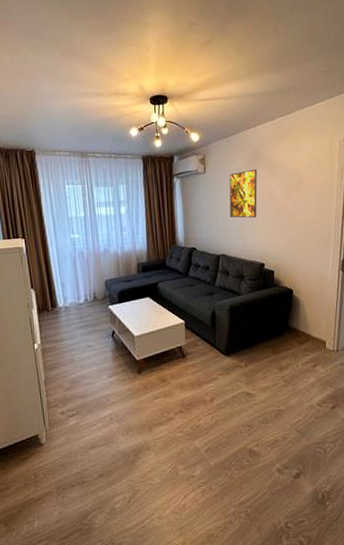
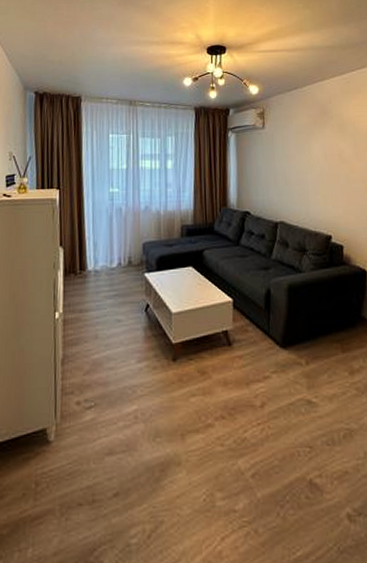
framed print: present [229,169,258,218] -> none [290,126,324,181]

